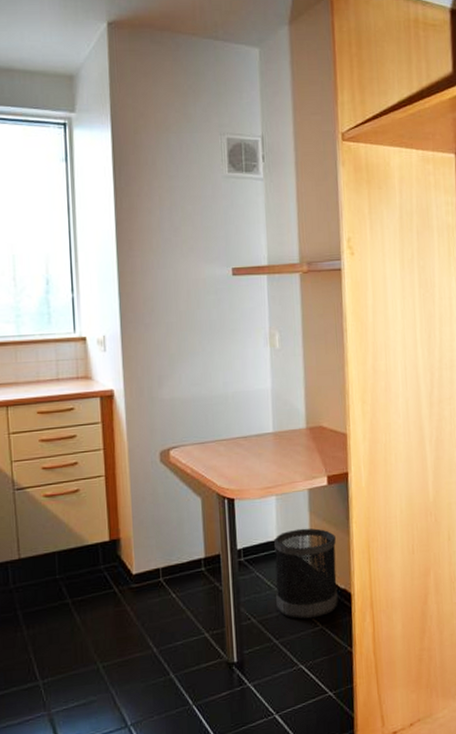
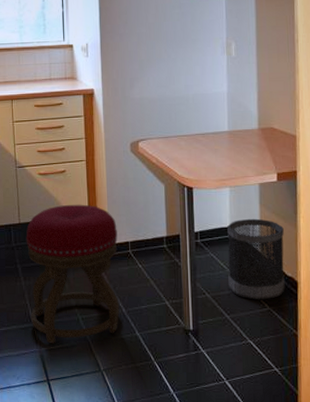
stool: none [28,528,149,703] -> present [26,204,119,344]

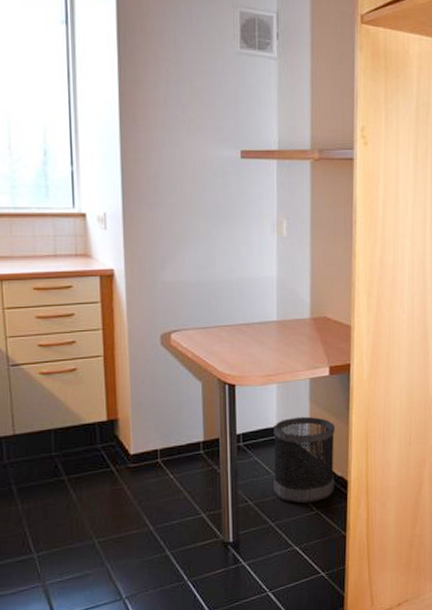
stool: present [26,204,119,344] -> none [23,408,146,575]

